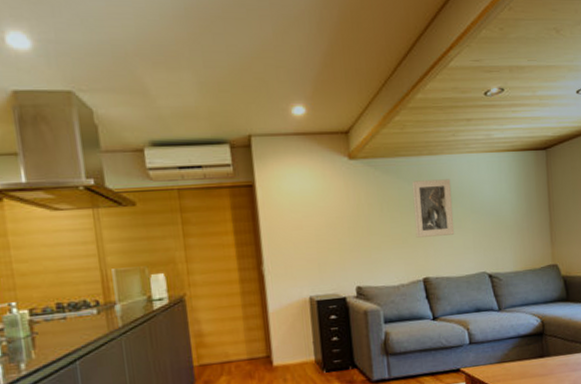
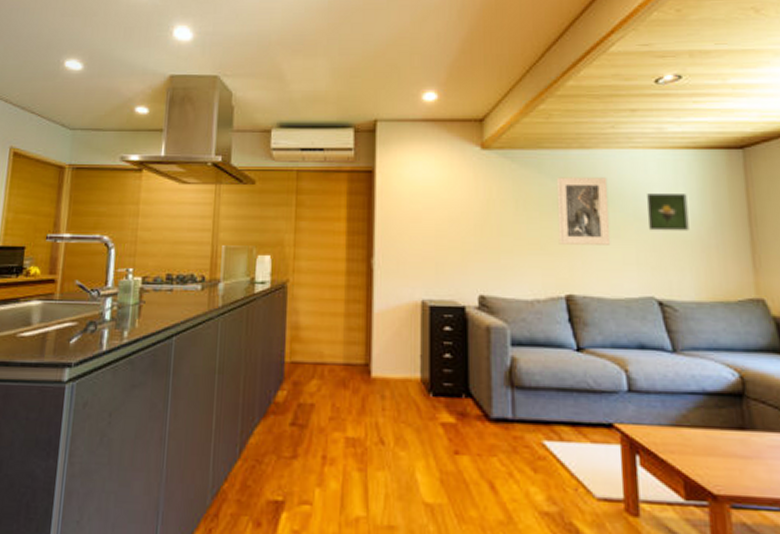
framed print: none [480,189,510,221] -> present [647,194,689,231]

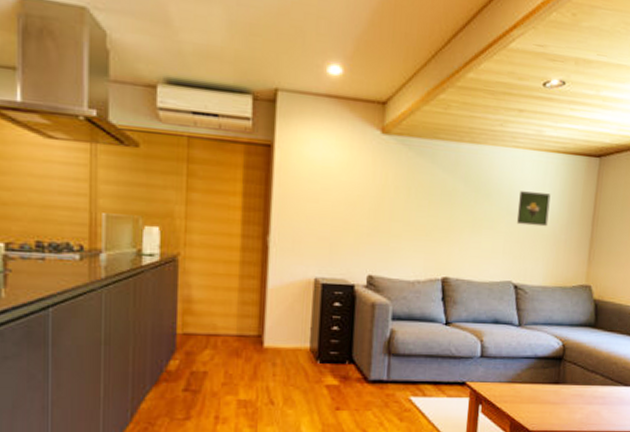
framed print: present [556,177,611,245] -> none [442,169,490,235]

